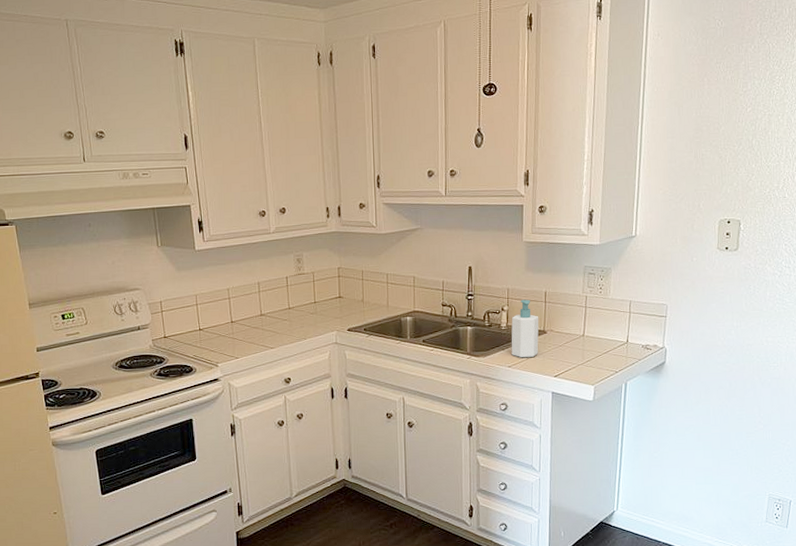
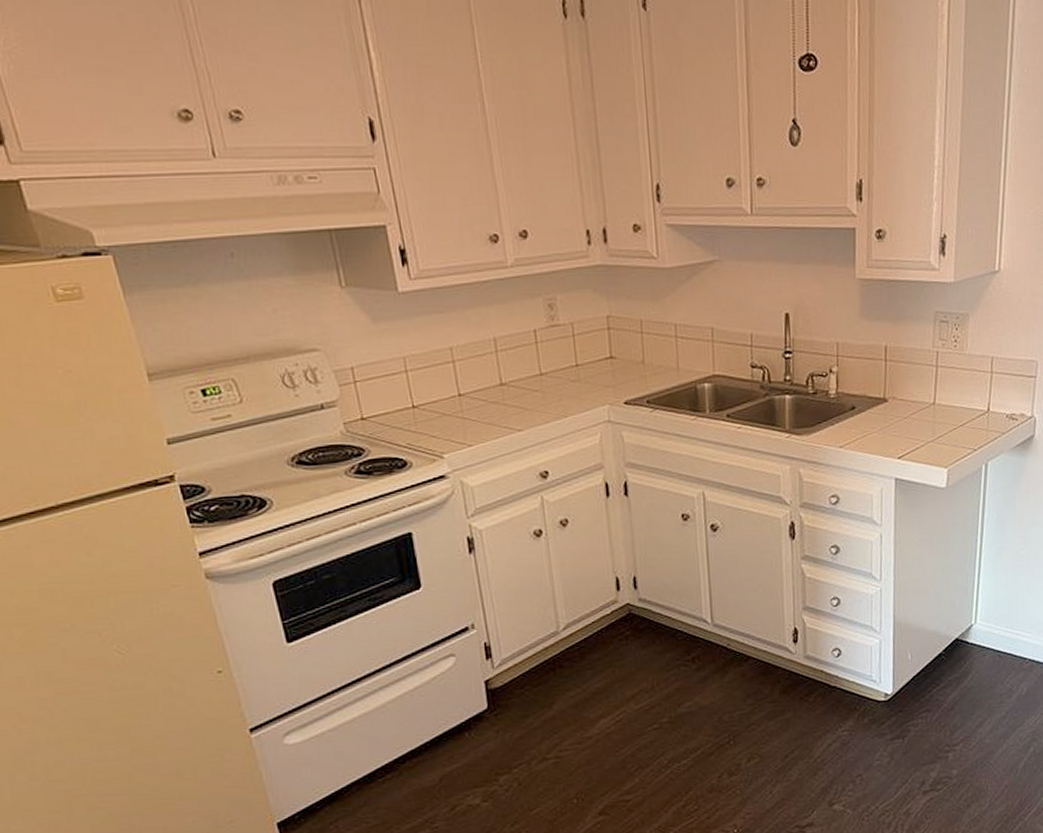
soap bottle: present [511,299,539,357] -> none [842,357,878,434]

